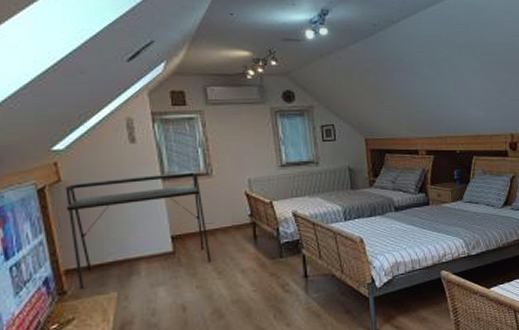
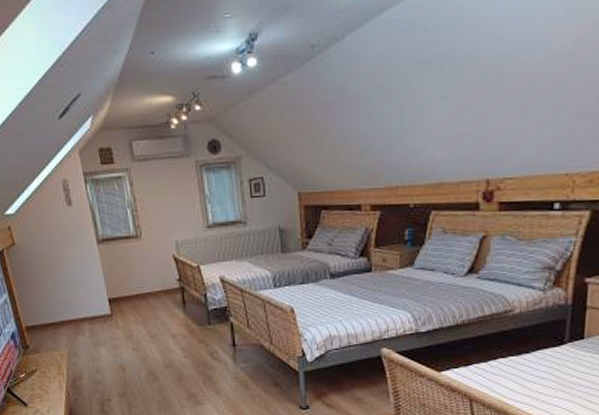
desk: present [66,171,211,289] -> none [19,234,144,344]

